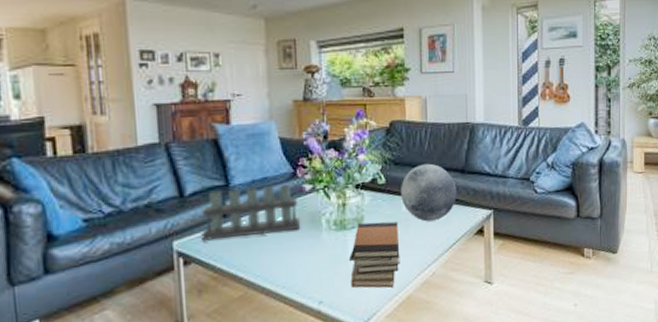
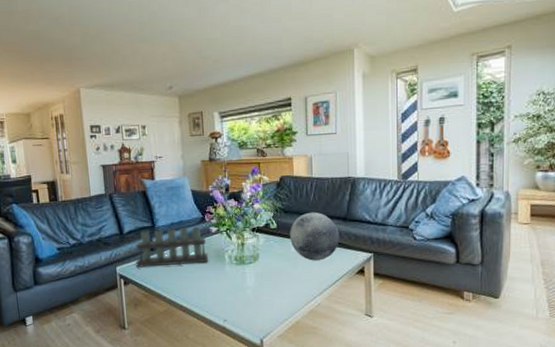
book stack: present [349,221,400,288] -> none [248,259,290,313]

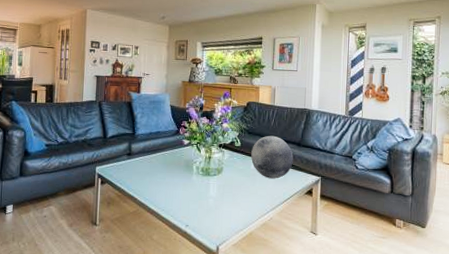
candle holder: present [135,227,209,268] -> none [114,136,179,171]

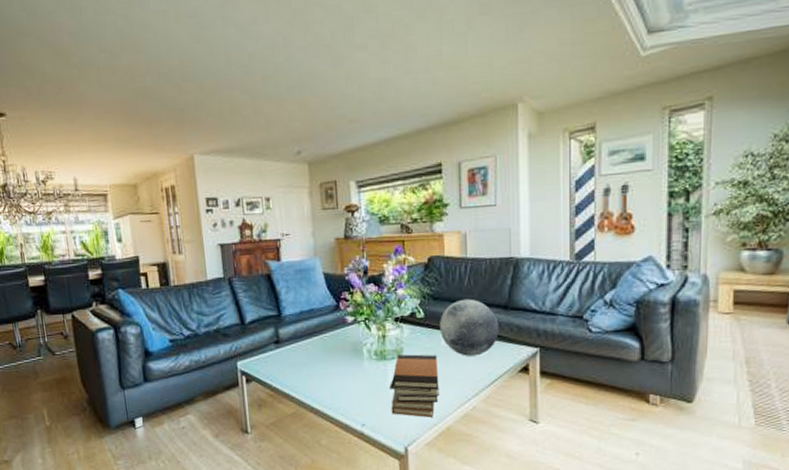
book stack: none [209,173,247,224] -> present [390,354,440,417]

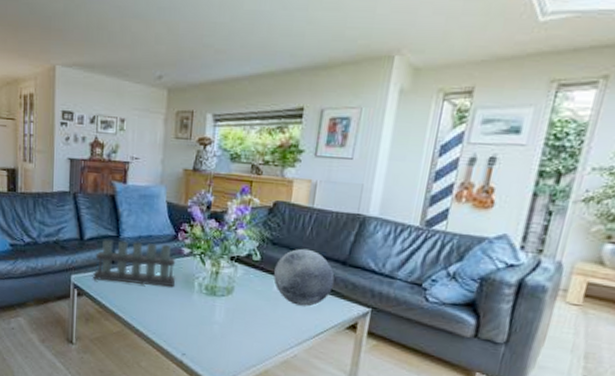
candle holder: none [259,316,344,363] -> present [93,239,176,287]
book stack: present [390,354,440,417] -> none [213,293,267,358]

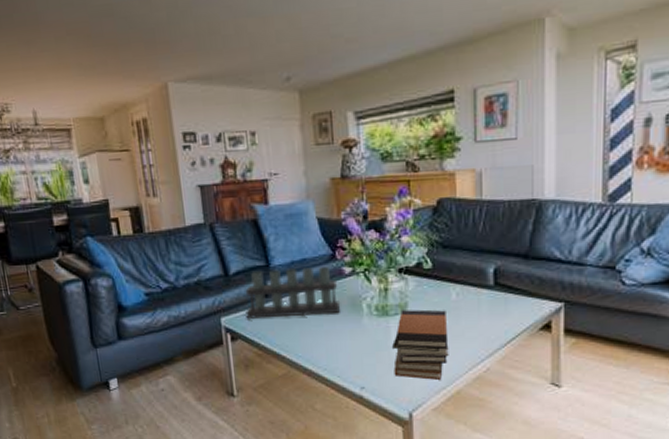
book stack: none [213,293,267,358] -> present [392,309,449,380]
decorative orb: present [273,248,335,307] -> none [450,247,518,312]

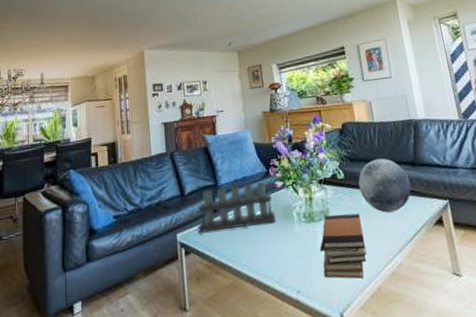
decorative orb: none [450,247,518,312] -> present [358,158,412,213]

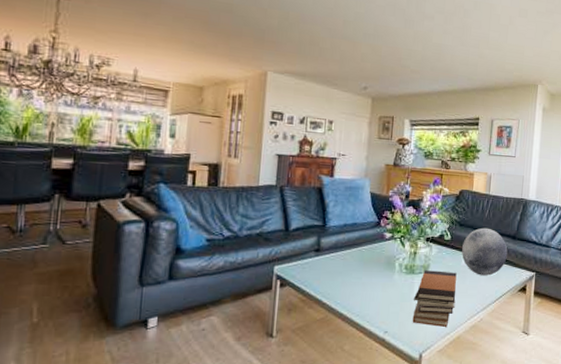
candle holder: present [197,182,276,233] -> none [297,228,379,270]

